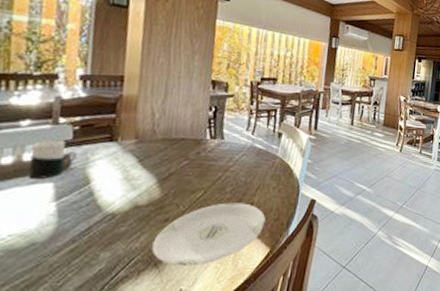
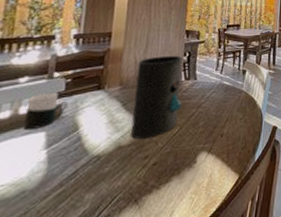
vase: none [148,108,208,200] -> present [130,55,183,139]
plate: present [152,202,266,266] -> none [132,135,234,200]

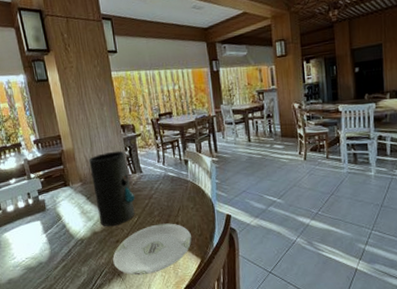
cup: present [23,92,68,131] -> none [21,190,48,220]
plate: none [132,135,234,200] -> present [113,223,192,276]

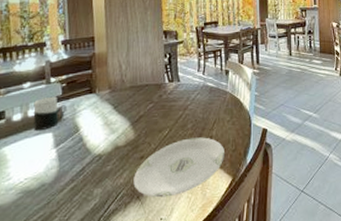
cup: none [21,190,48,220] -> present [33,96,66,131]
vase: present [89,151,136,226] -> none [122,57,169,140]

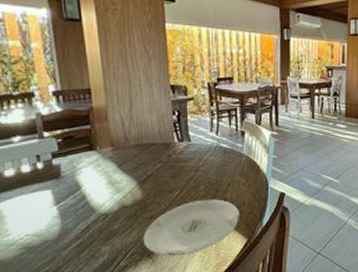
cup: present [33,96,66,131] -> none [27,152,65,188]

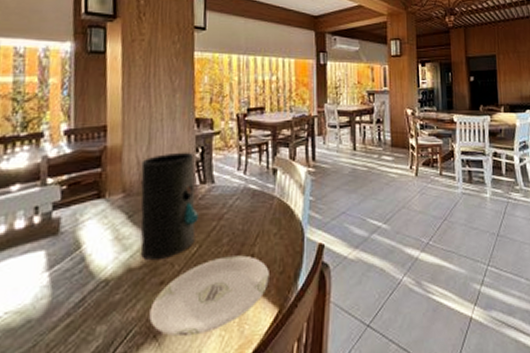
vase: none [125,114,179,200] -> present [140,152,200,260]

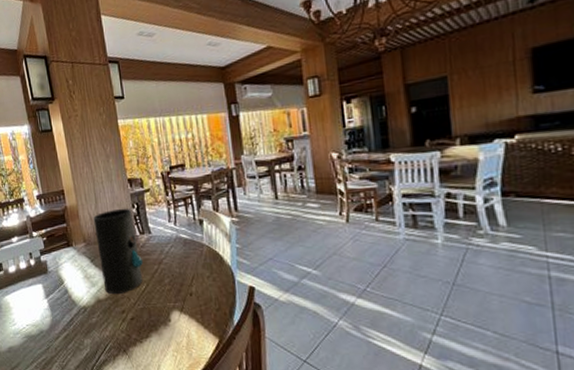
plate: present [149,255,269,337] -> none [118,294,208,353]

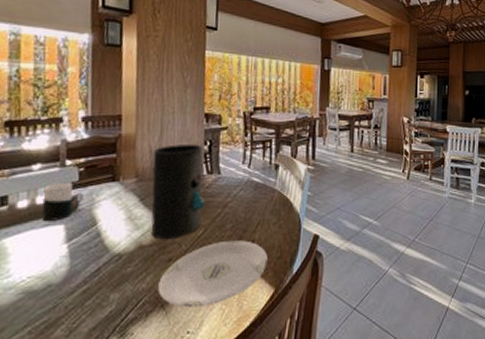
cup: none [23,250,50,283] -> present [42,182,83,222]
plate: none [118,294,208,353] -> present [158,240,268,308]

